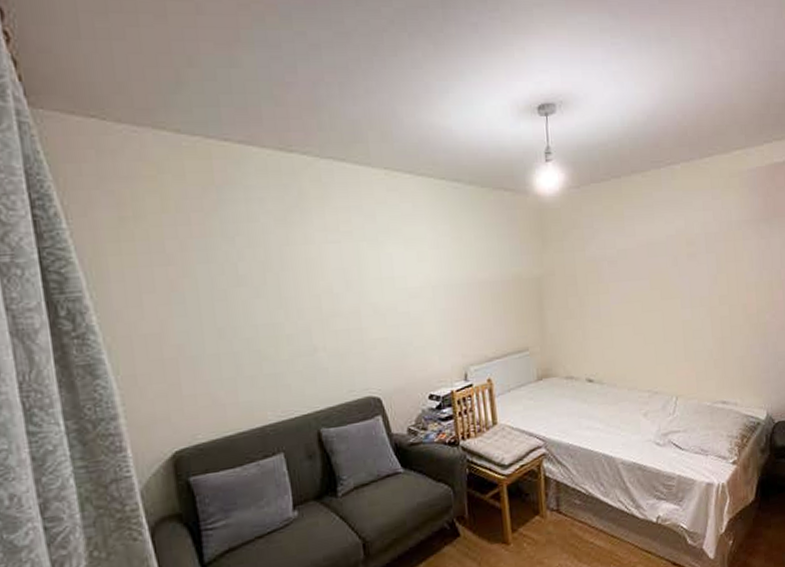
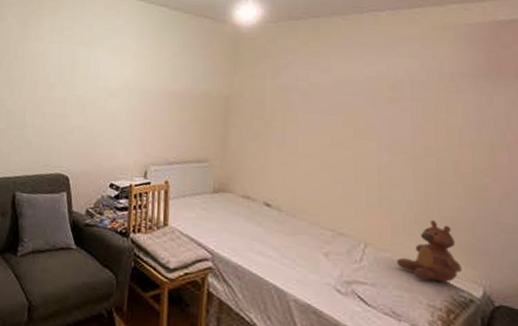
teddy bear: none [701,362,751,417] -> present [396,220,462,282]

